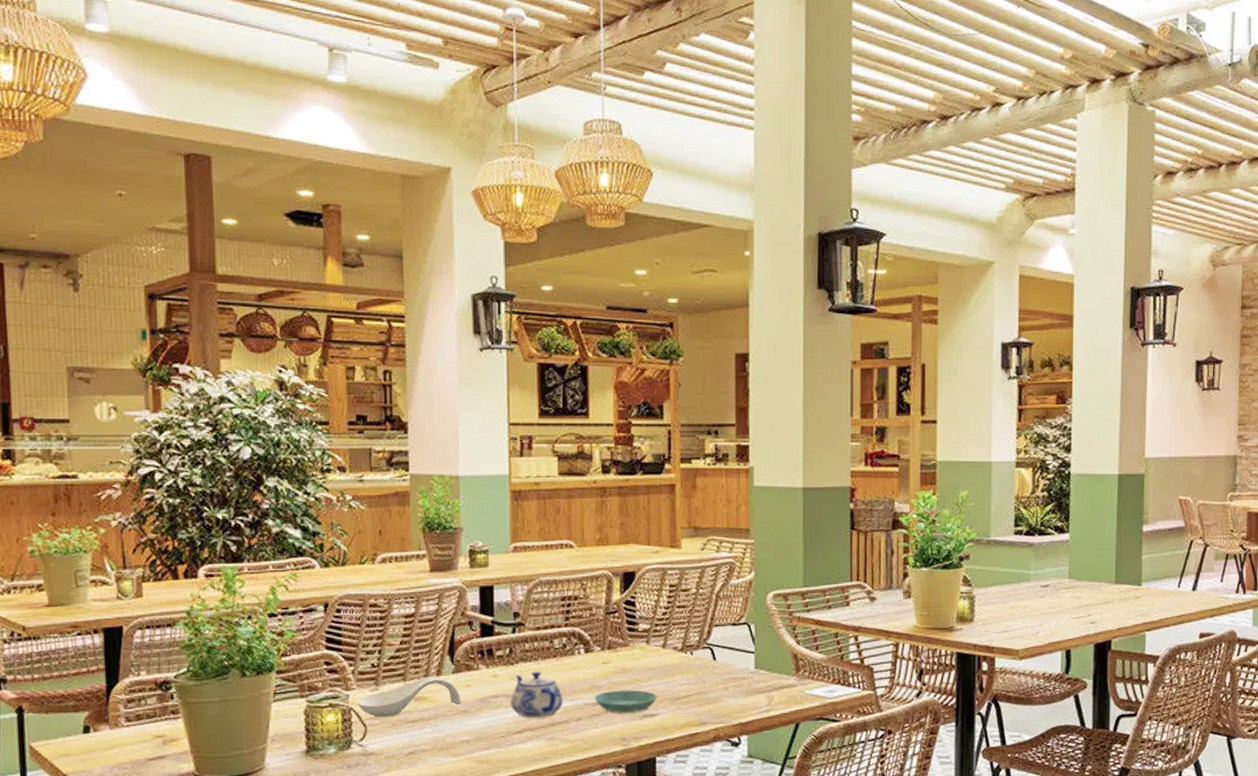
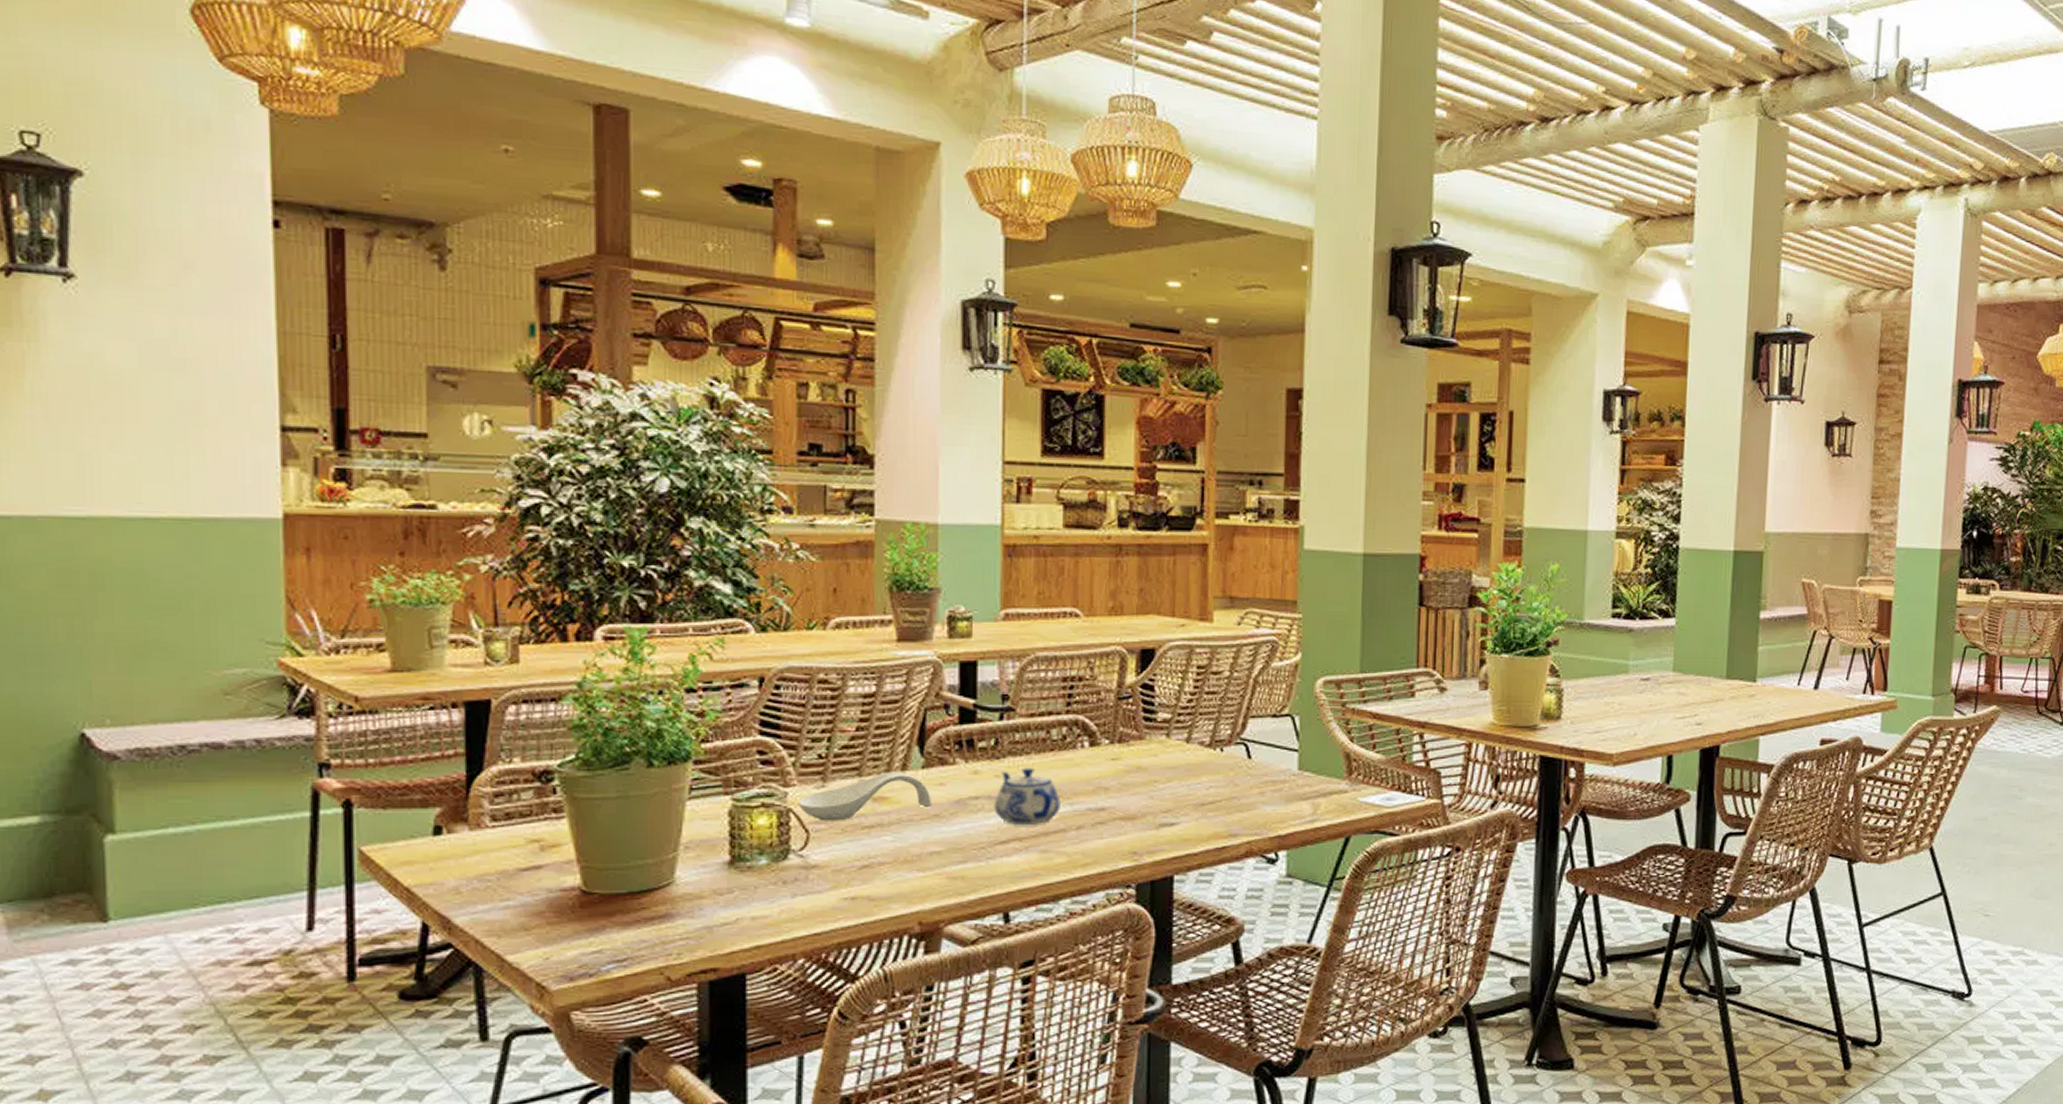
saucer: present [594,689,657,713] -> none [1099,792,1178,821]

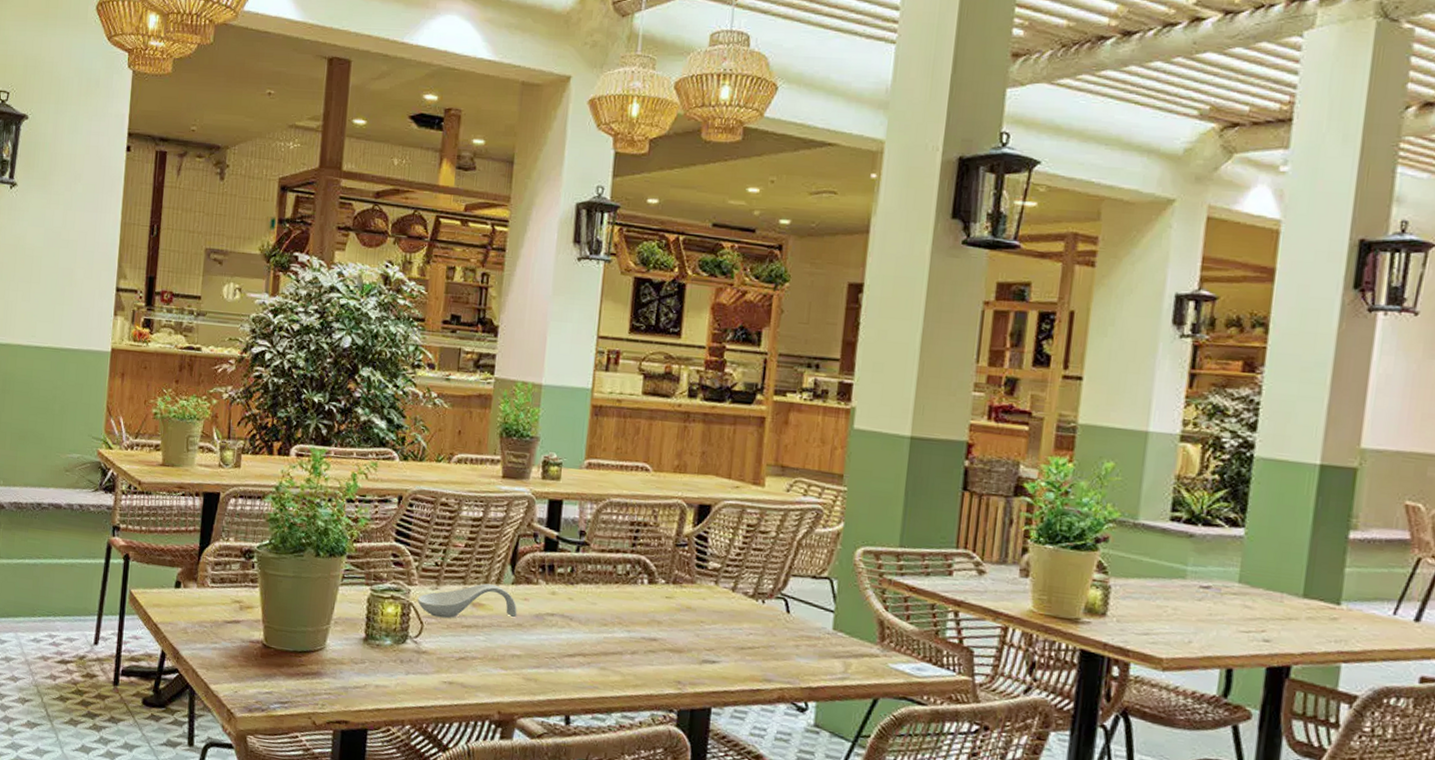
teapot: present [993,767,1061,826] -> none [564,594,620,645]

